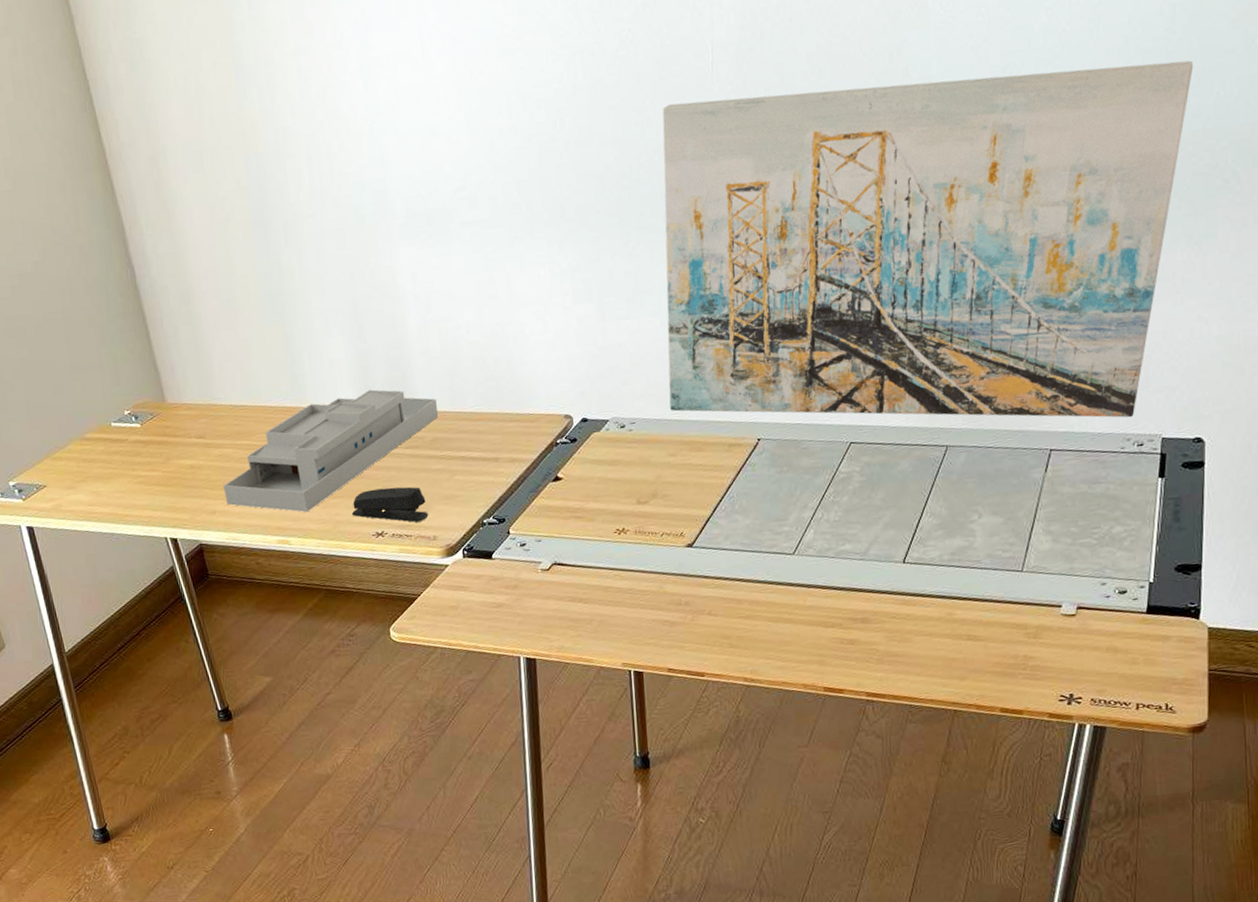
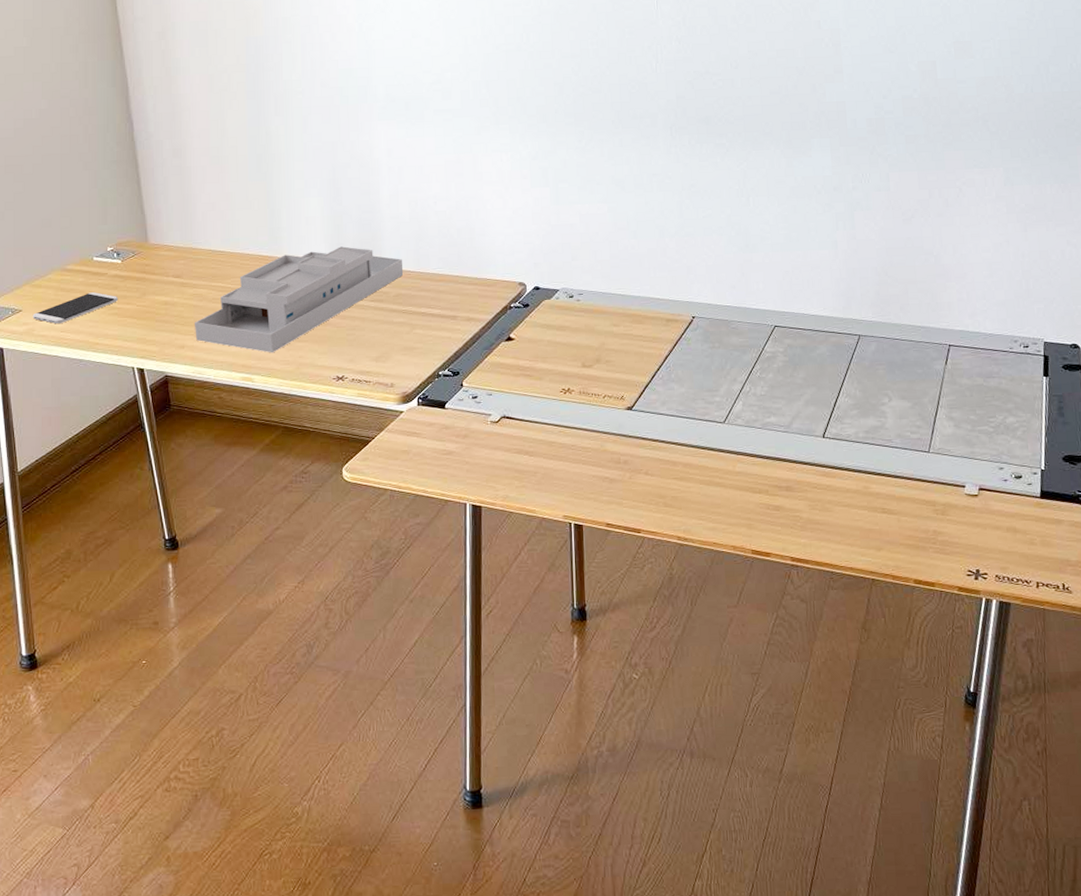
smartphone: none [57,460,143,497] -> present [32,292,119,323]
stapler: present [351,486,429,522] -> none [315,335,388,369]
wall art: present [662,60,1194,418] -> none [613,30,1051,323]

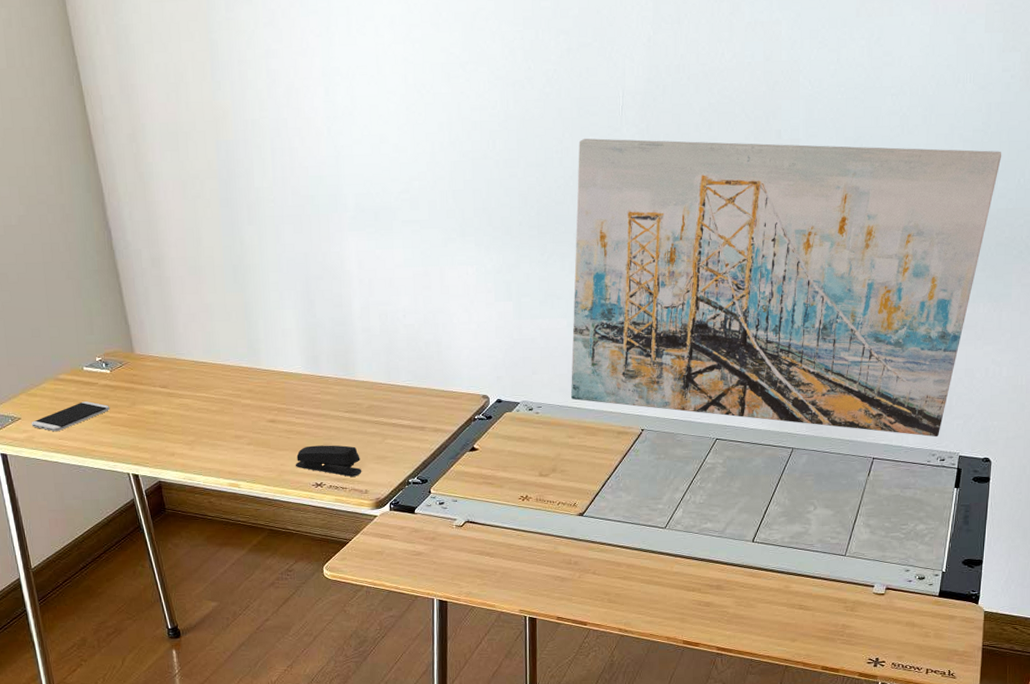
desk organizer: present [195,246,404,353] -> none [183,358,375,461]
stapler: none [315,335,388,369] -> present [295,445,362,477]
wall art: none [613,30,1051,323] -> present [570,138,1002,437]

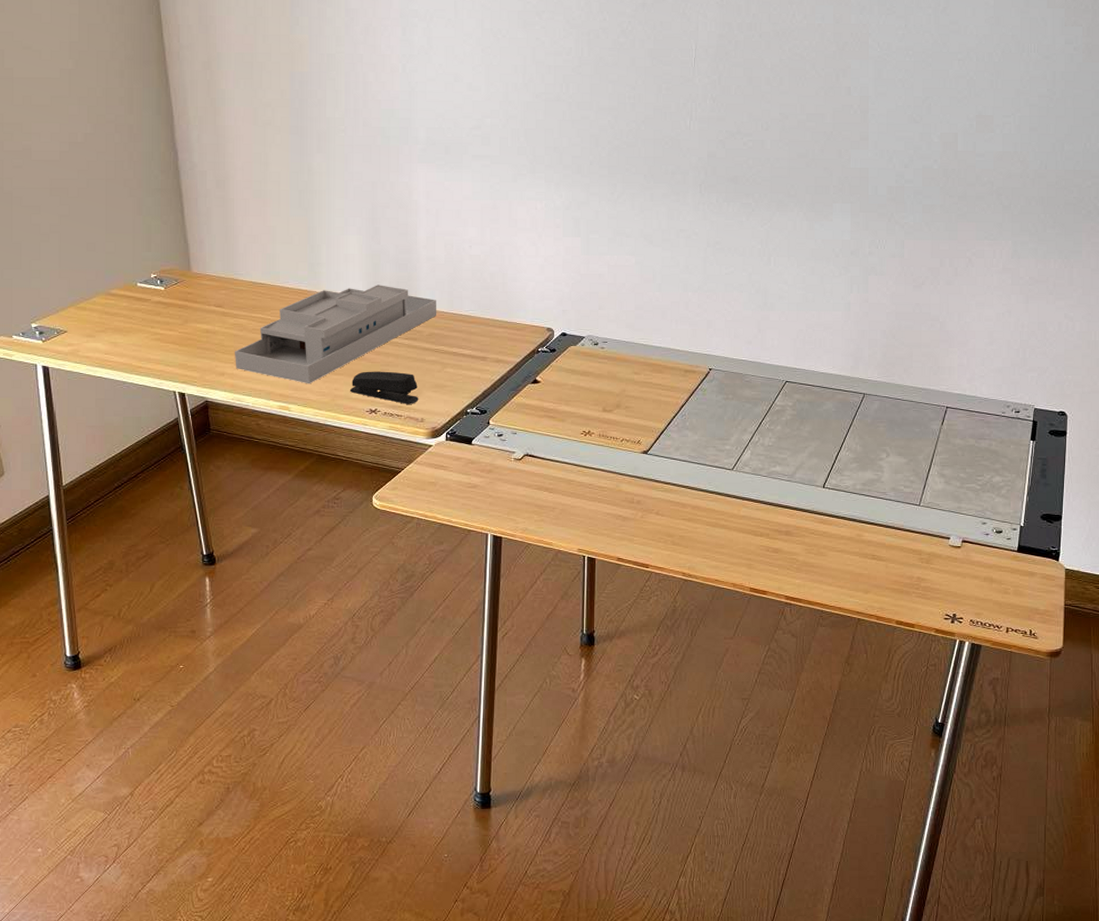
smartphone: present [31,401,110,431] -> none [77,317,161,346]
desk organizer: none [183,358,375,461] -> present [235,285,437,384]
wall art: present [570,138,1002,437] -> none [637,87,1068,389]

